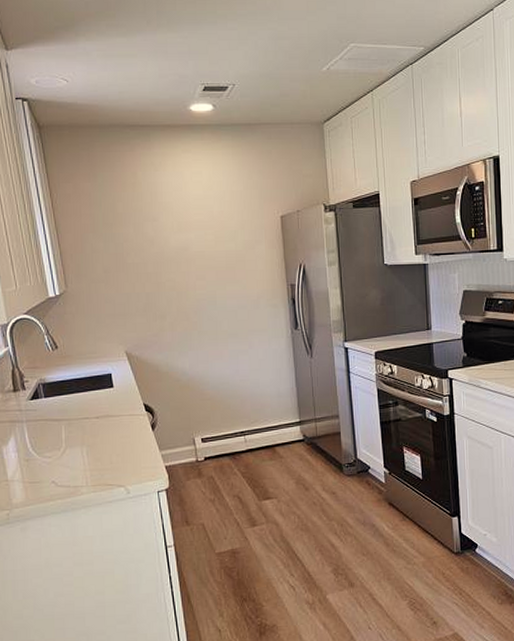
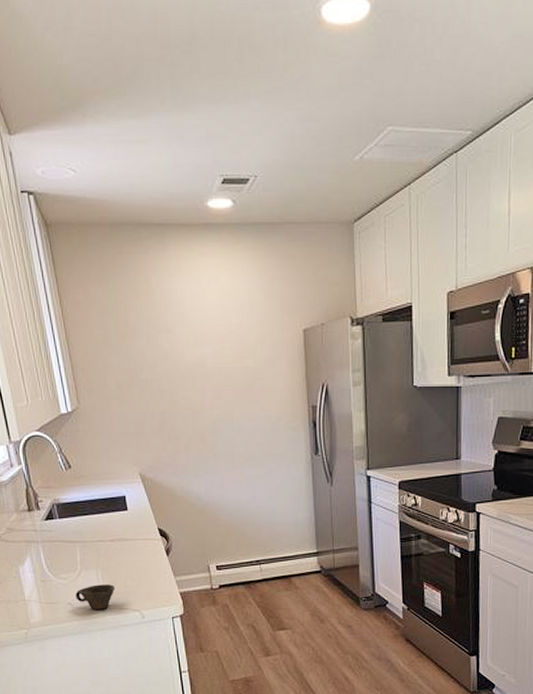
cup: none [60,461,101,487] -> present [75,584,116,610]

